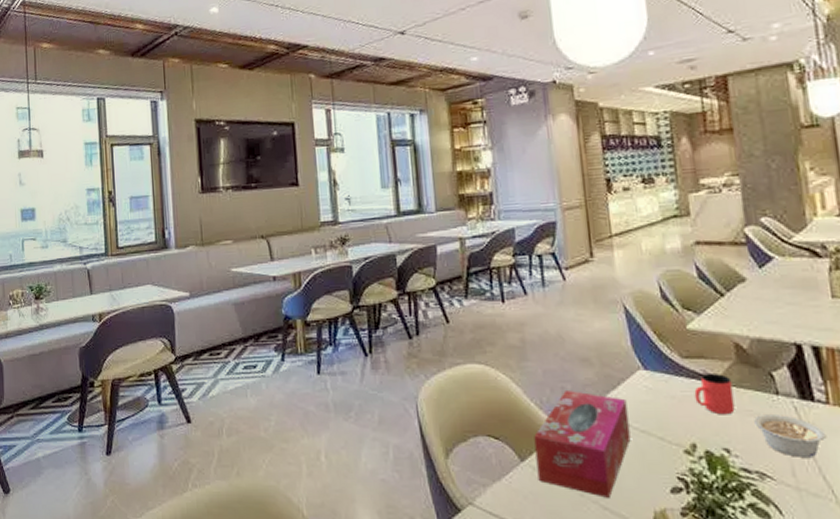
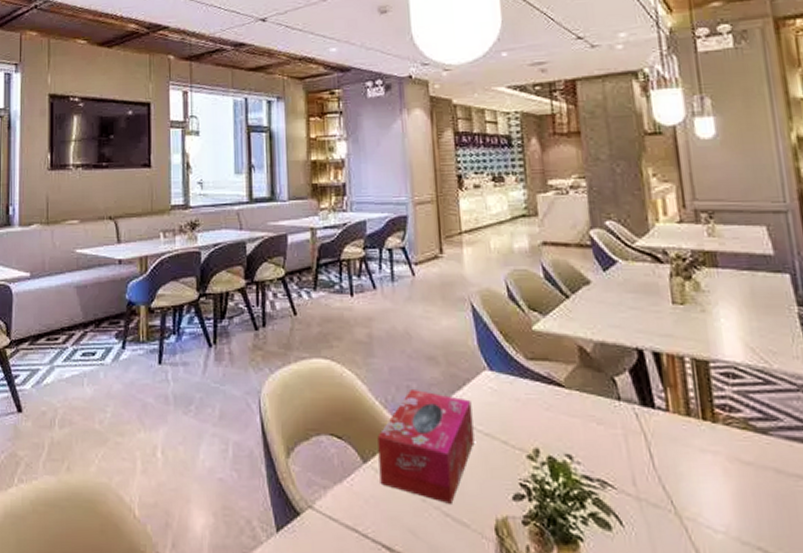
cup: present [694,372,735,415] -> none [538,375,578,420]
legume: present [754,415,827,457] -> none [596,421,666,466]

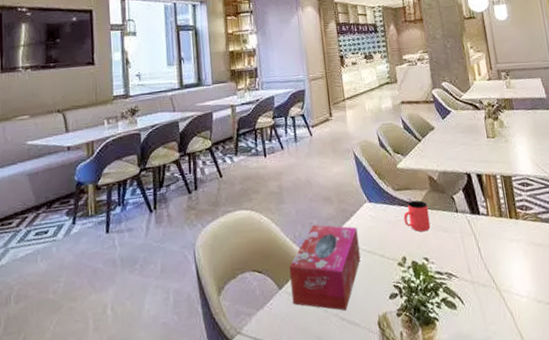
cup: none [538,375,578,420] -> present [403,200,431,232]

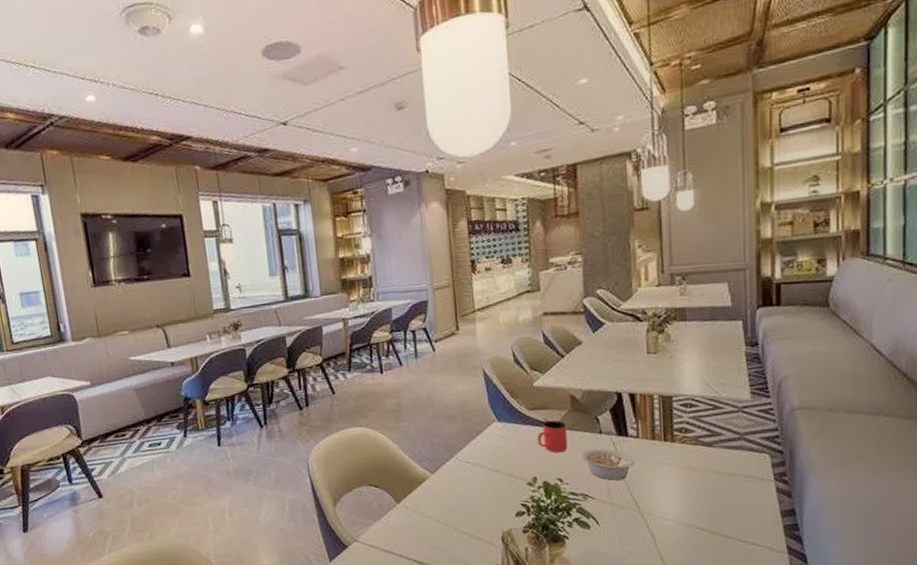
tissue box: present [289,224,361,311] -> none [407,443,486,525]
legume: none [443,227,488,258] -> present [582,449,635,481]

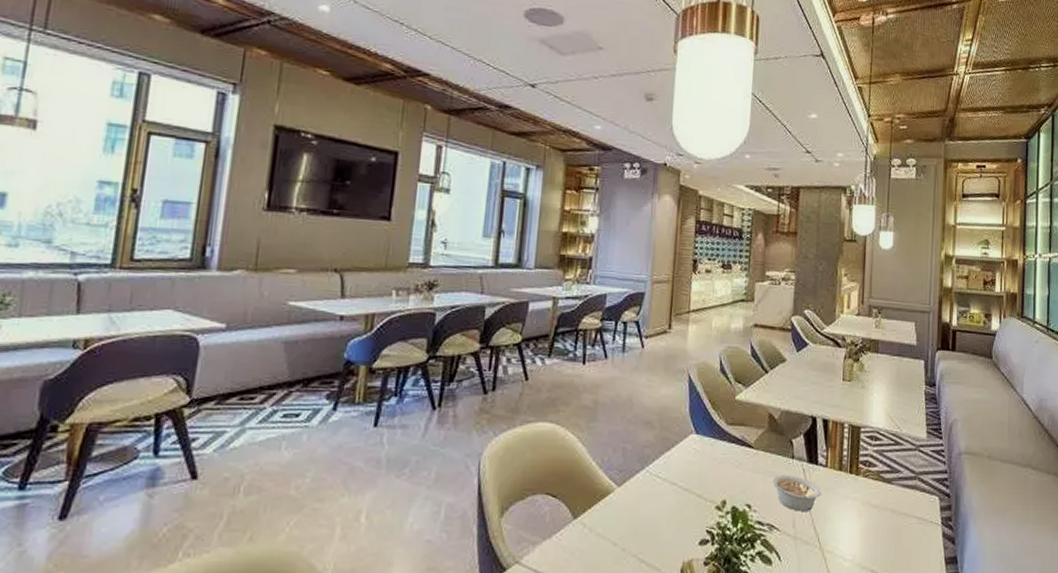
cup: present [537,420,568,453] -> none [731,438,762,475]

